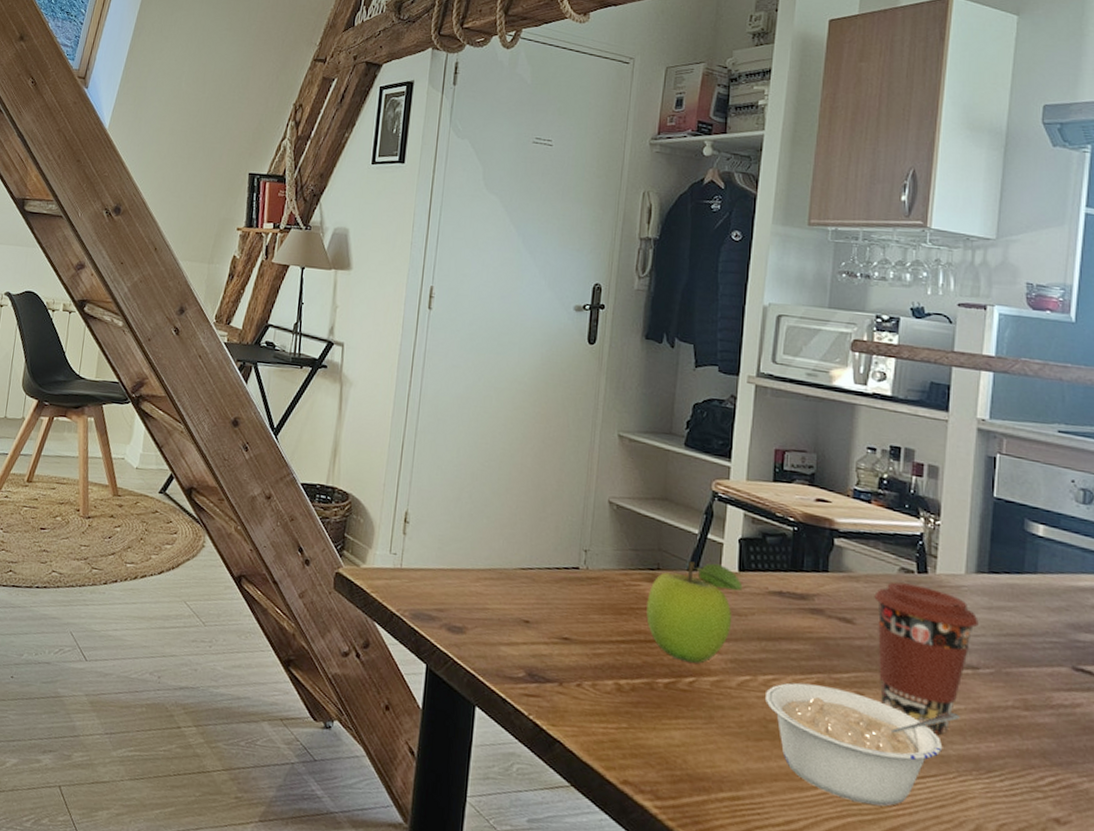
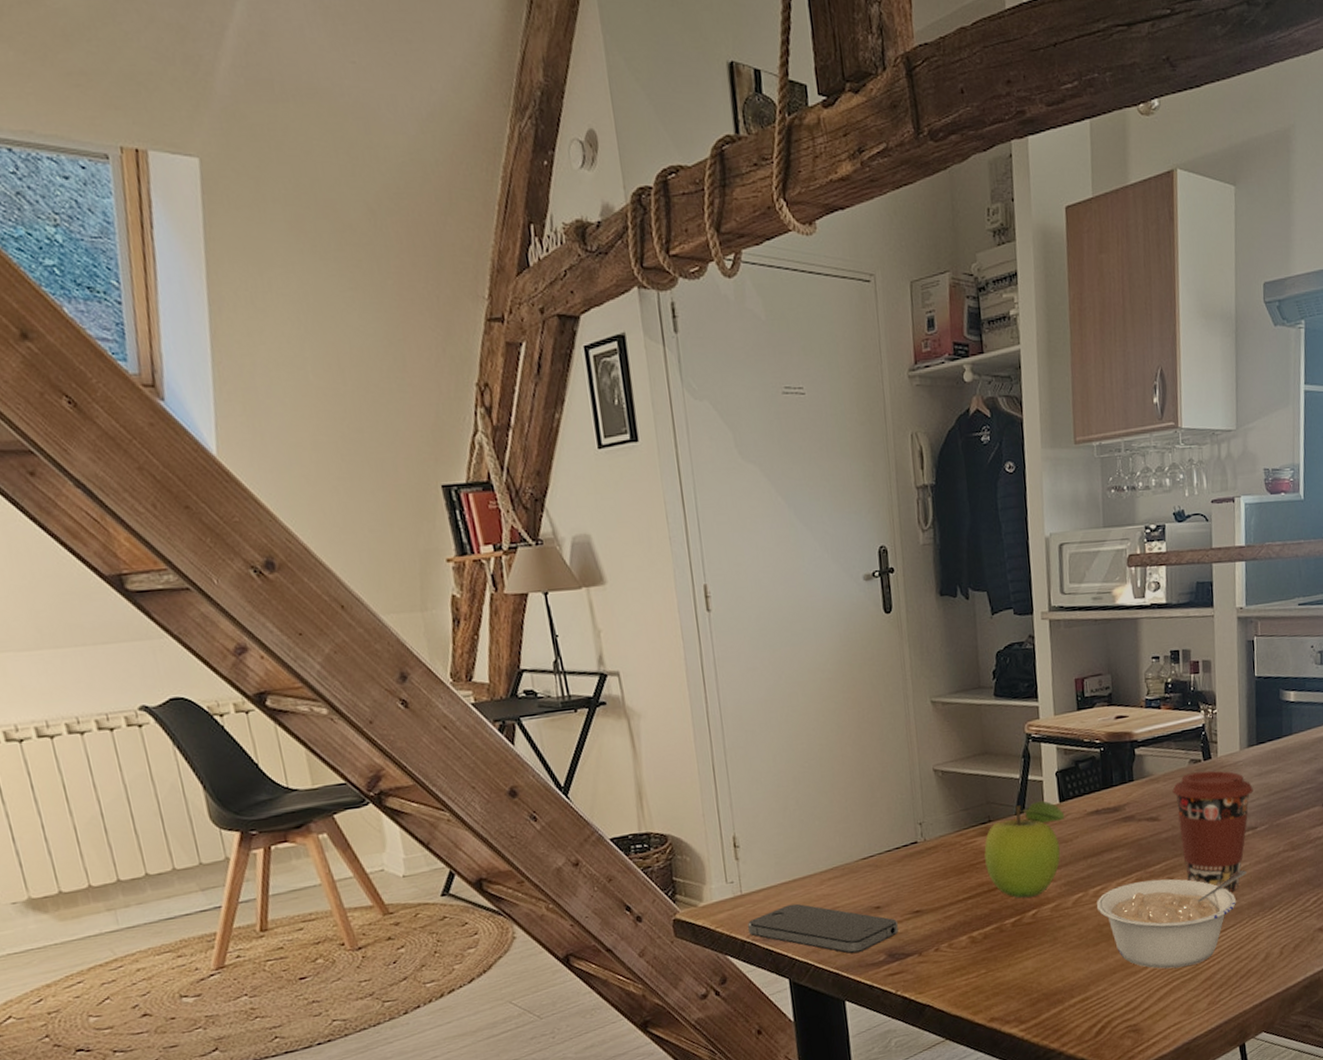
smartphone: none [399,591,544,662] -> present [747,903,898,954]

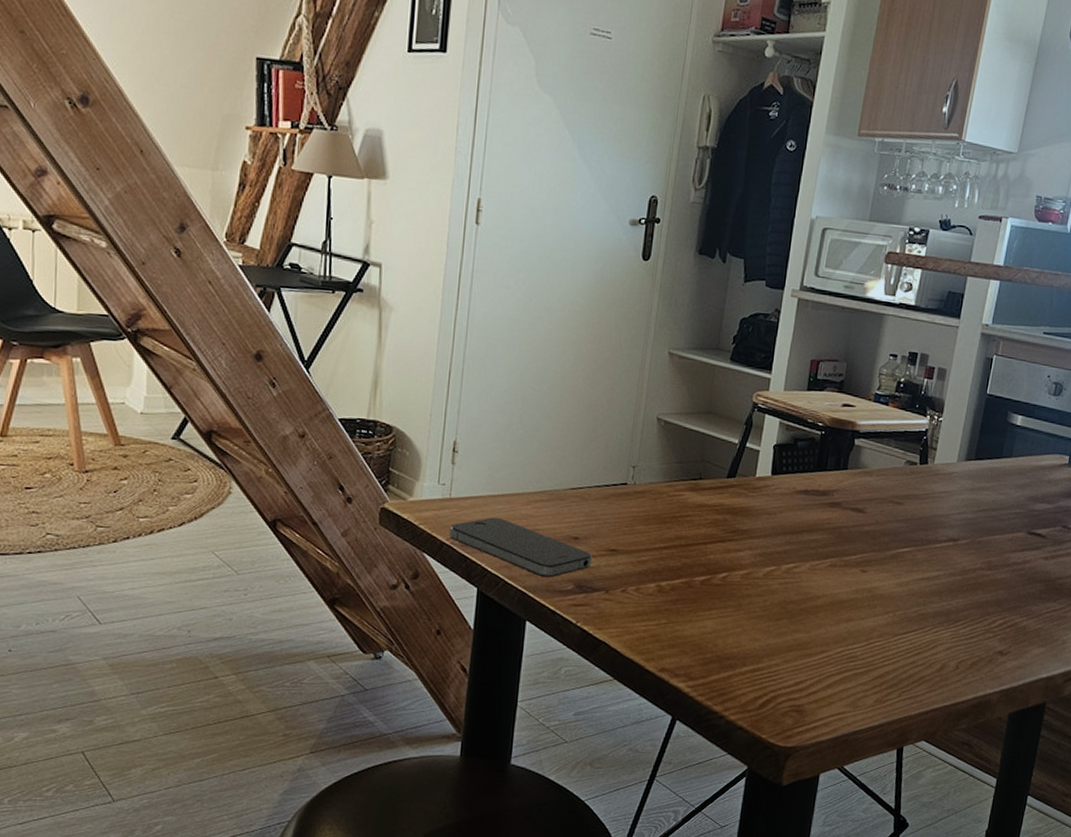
fruit: present [984,801,1065,898] -> none [687,469,774,560]
legume: present [1096,869,1247,969] -> none [785,567,939,661]
coffee cup: present [1172,770,1254,892] -> none [880,473,963,597]

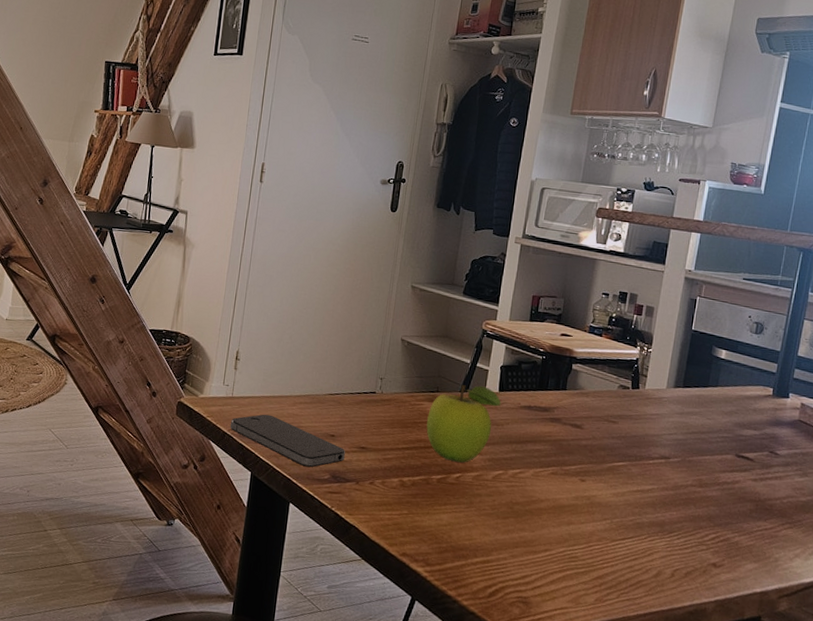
fruit: none [687,469,774,560] -> present [426,385,501,463]

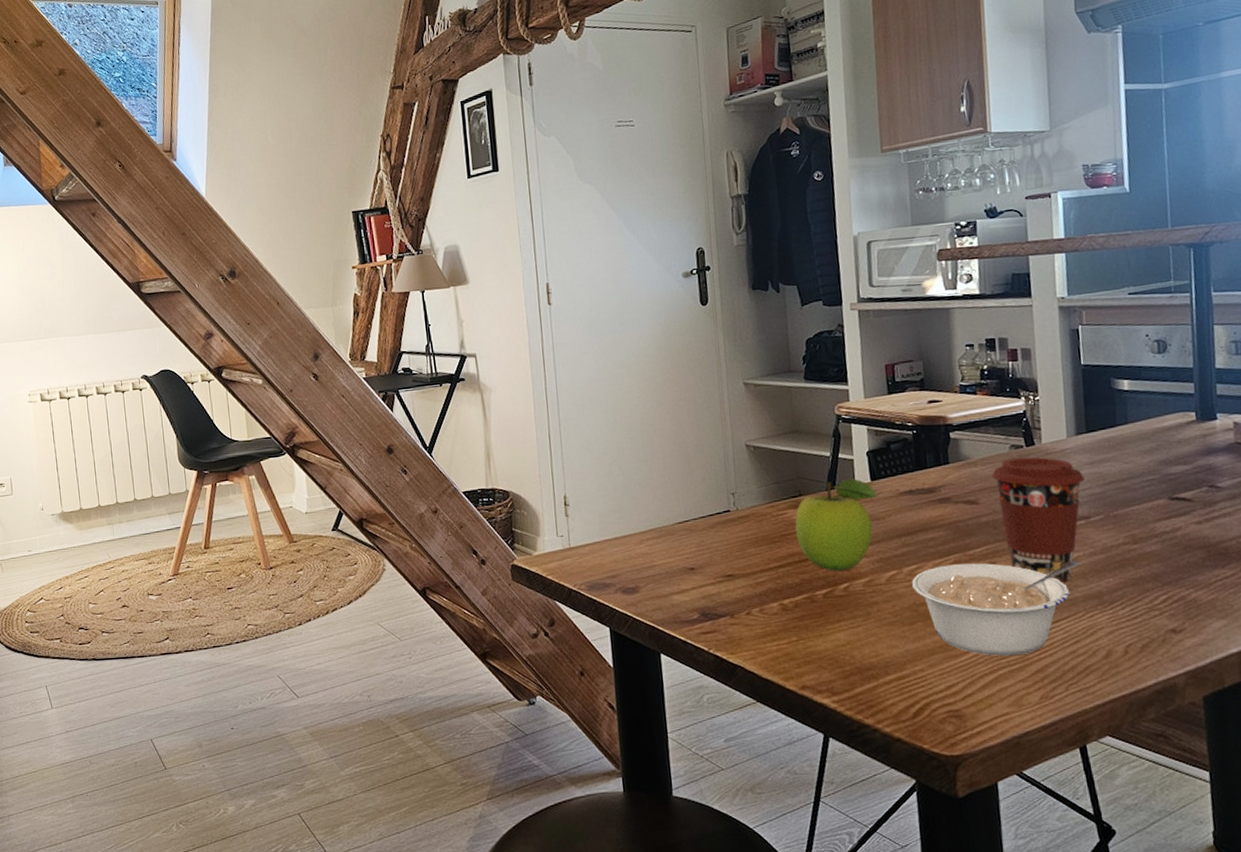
smartphone: present [230,414,345,468] -> none [574,559,711,610]
legume: none [512,474,653,562] -> present [911,560,1081,656]
coffee cup: none [597,396,673,508] -> present [992,457,1085,582]

